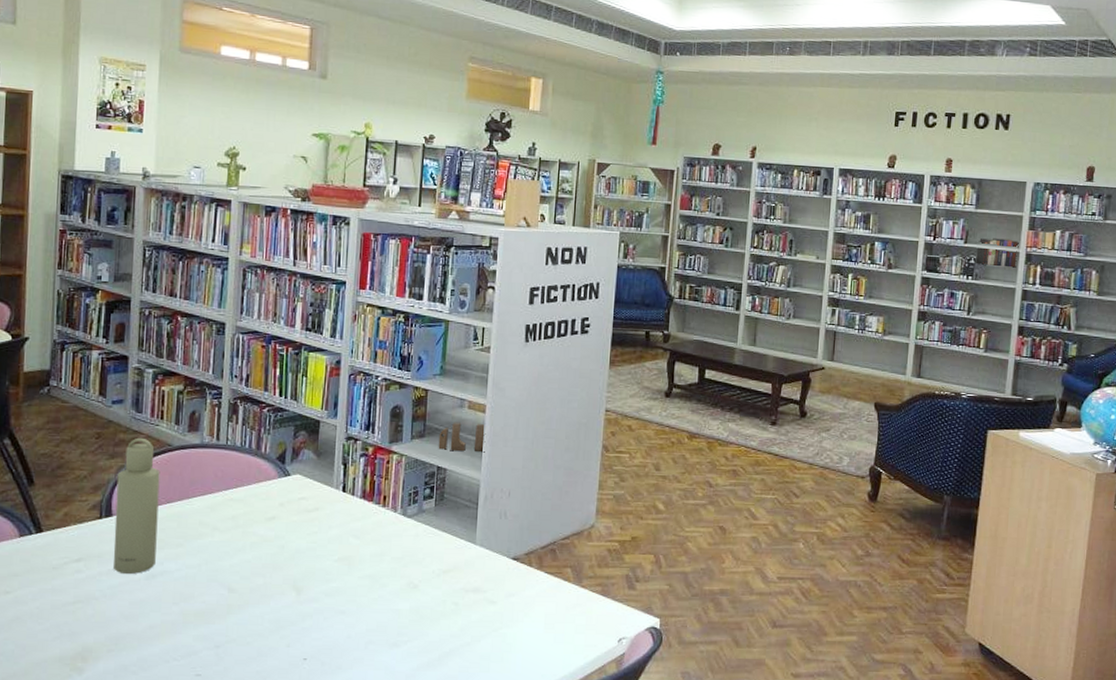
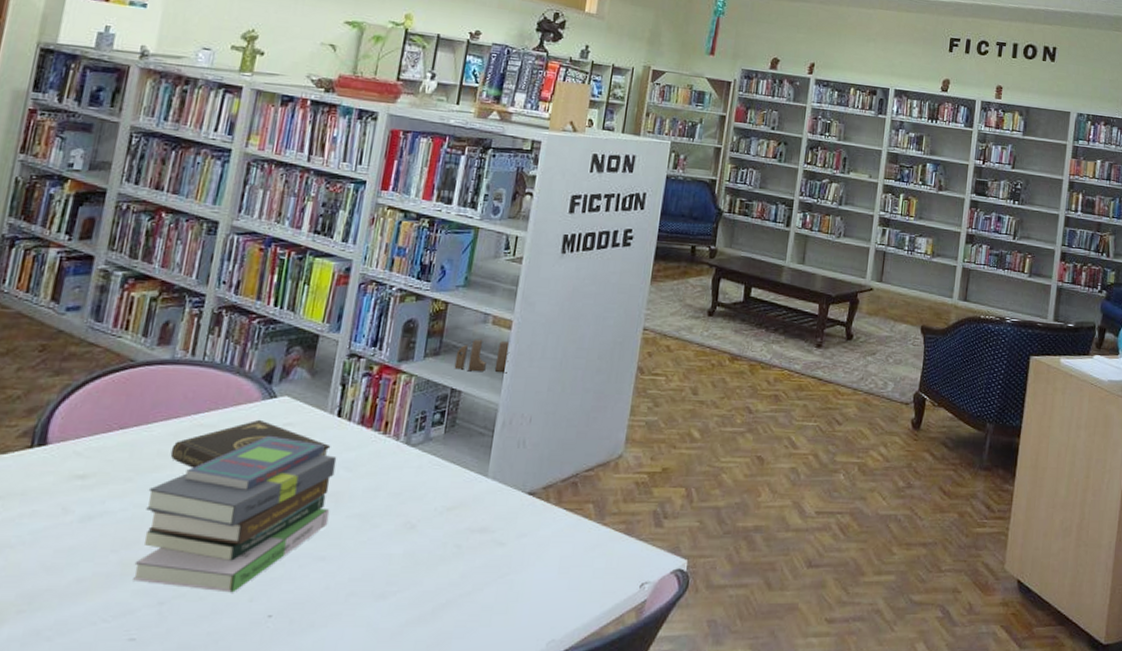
bottle: present [113,437,160,574] -> none [39,351,116,515]
books: none [192,508,346,639] -> present [133,435,337,593]
book: none [210,494,340,536] -> present [170,419,331,468]
books: present [976,238,1018,268] -> none [1022,164,1062,195]

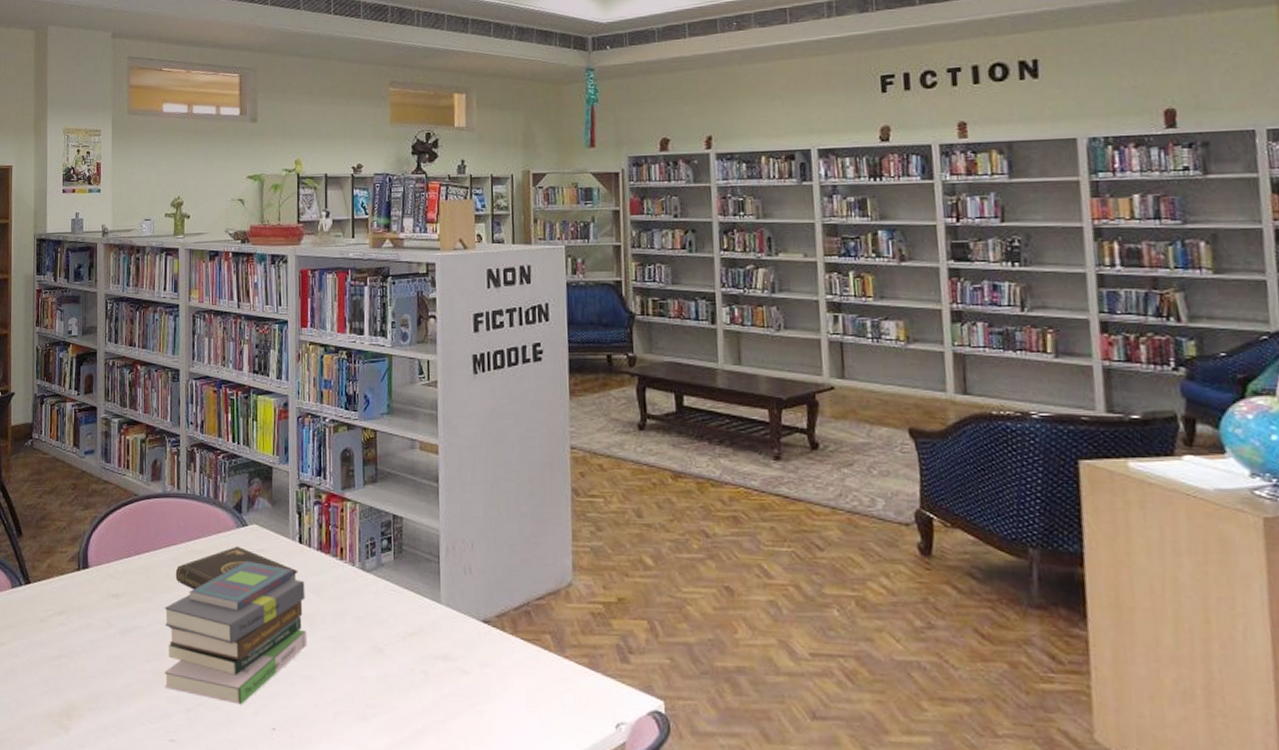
bookend: present [454,339,510,374] -> none [391,465,442,499]

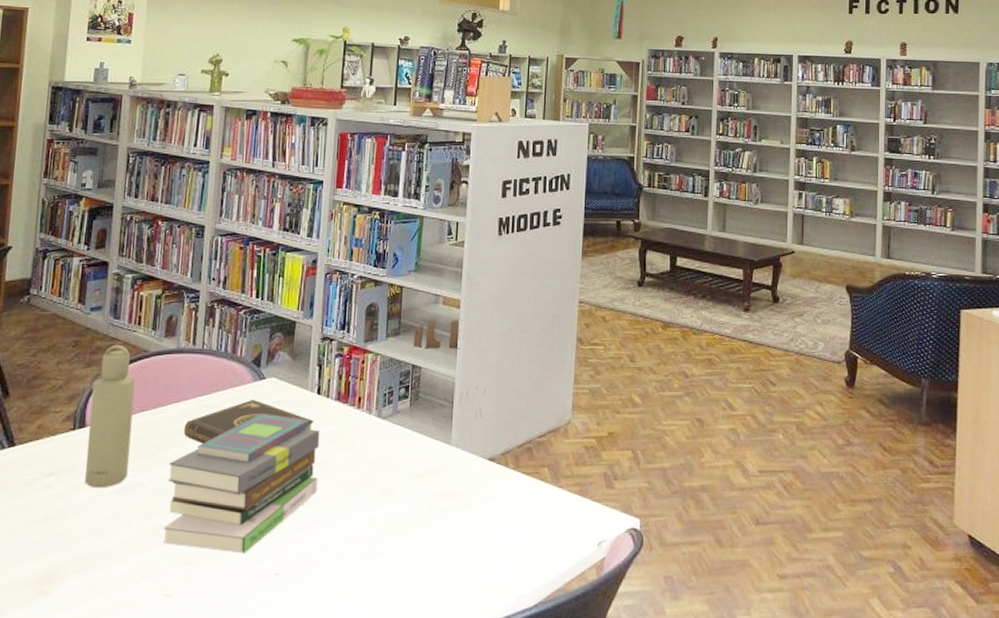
bottle: none [91,487,129,628] -> present [85,344,136,487]
bookend: none [391,465,442,499] -> present [413,318,461,349]

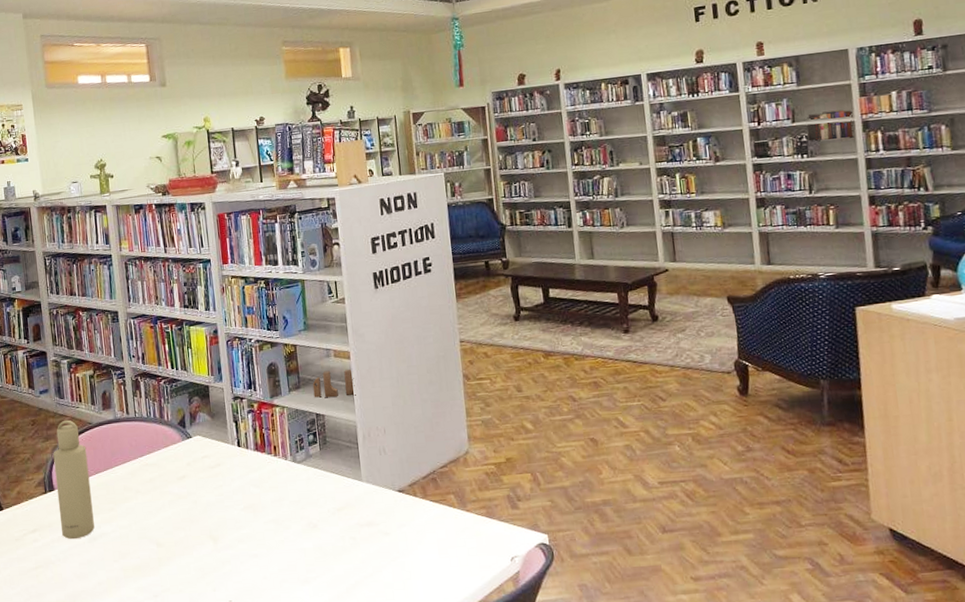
books: present [163,412,320,554] -> none [125,466,253,586]
book: present [183,399,314,444] -> none [132,455,239,497]
books: none [936,118,976,146] -> present [807,110,853,141]

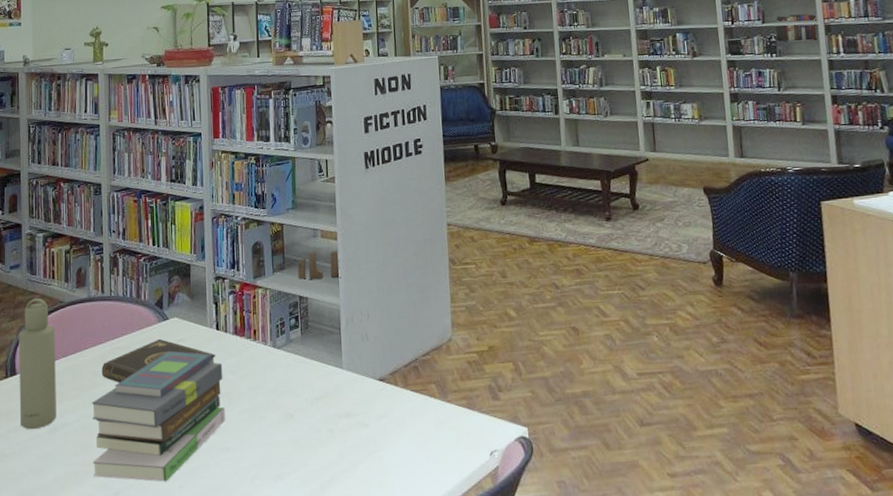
books: none [125,466,253,586] -> present [91,350,226,482]
book: none [132,455,239,497] -> present [101,338,216,383]

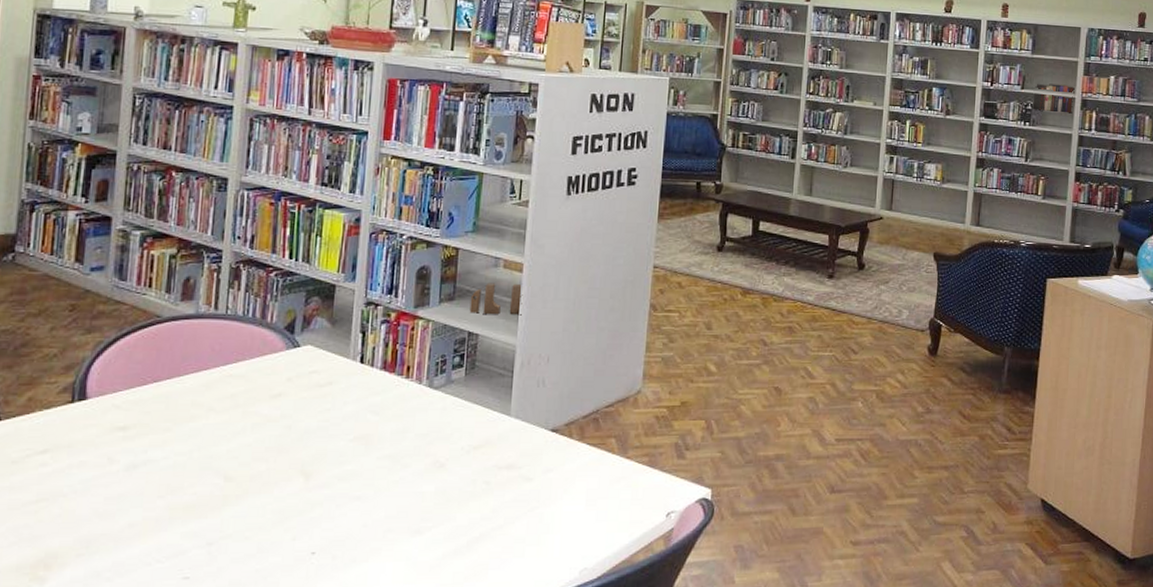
bottle: present [18,297,56,429] -> none [87,308,147,465]
books: present [91,350,226,482] -> none [181,383,364,533]
book: present [101,338,216,383] -> none [204,368,357,417]

